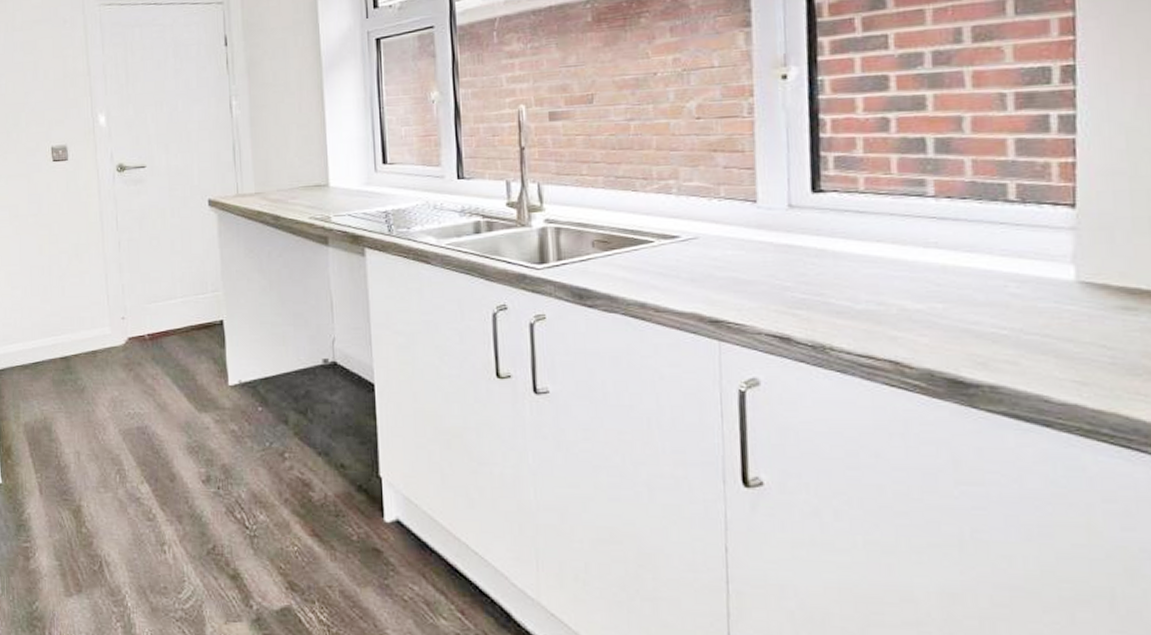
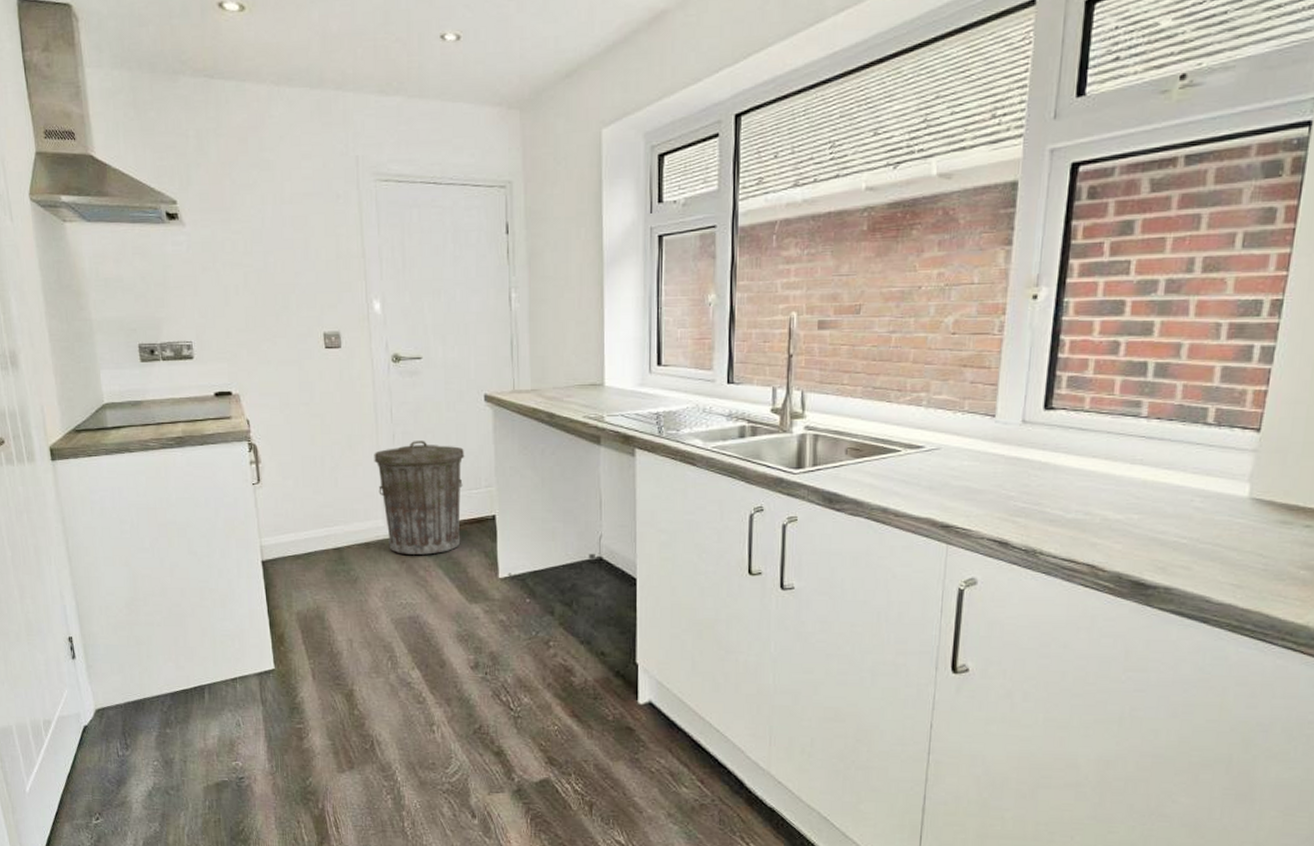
trash can: none [100,247,191,362] -> present [374,441,465,555]

